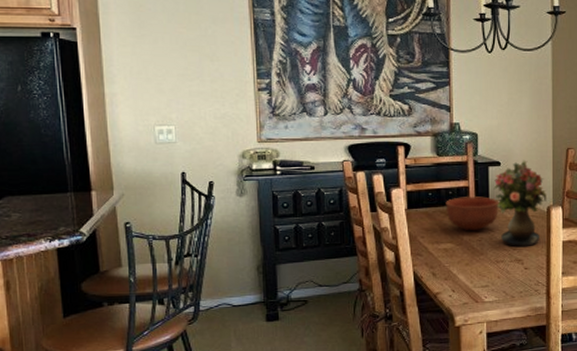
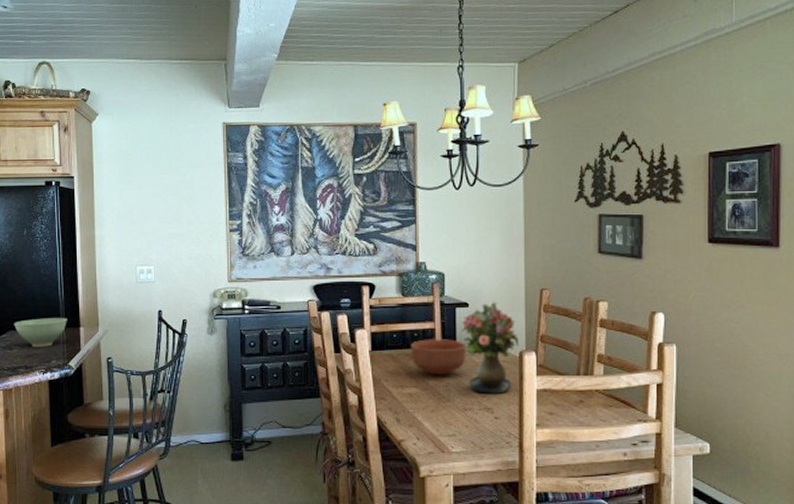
bowl: none [11,182,76,215] -> present [14,318,67,348]

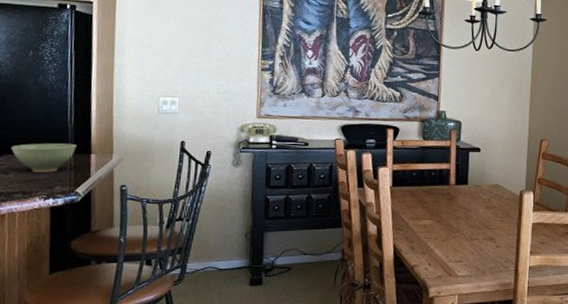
bowl: present [411,338,468,376] -> none [428,177,477,210]
bouquet: present [461,301,519,394] -> none [472,148,520,226]

